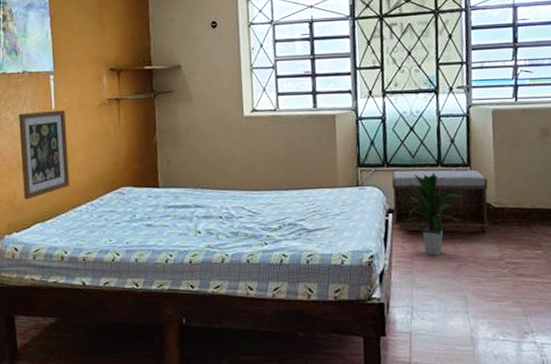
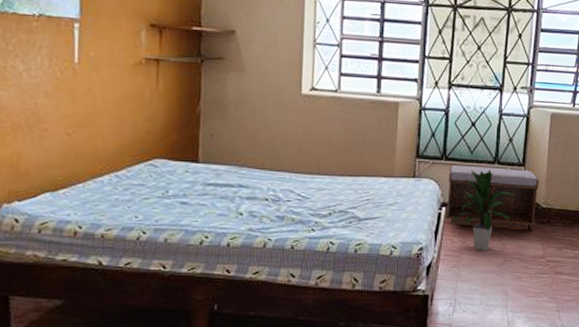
wall art: present [18,110,70,200] -> none [29,63,92,165]

